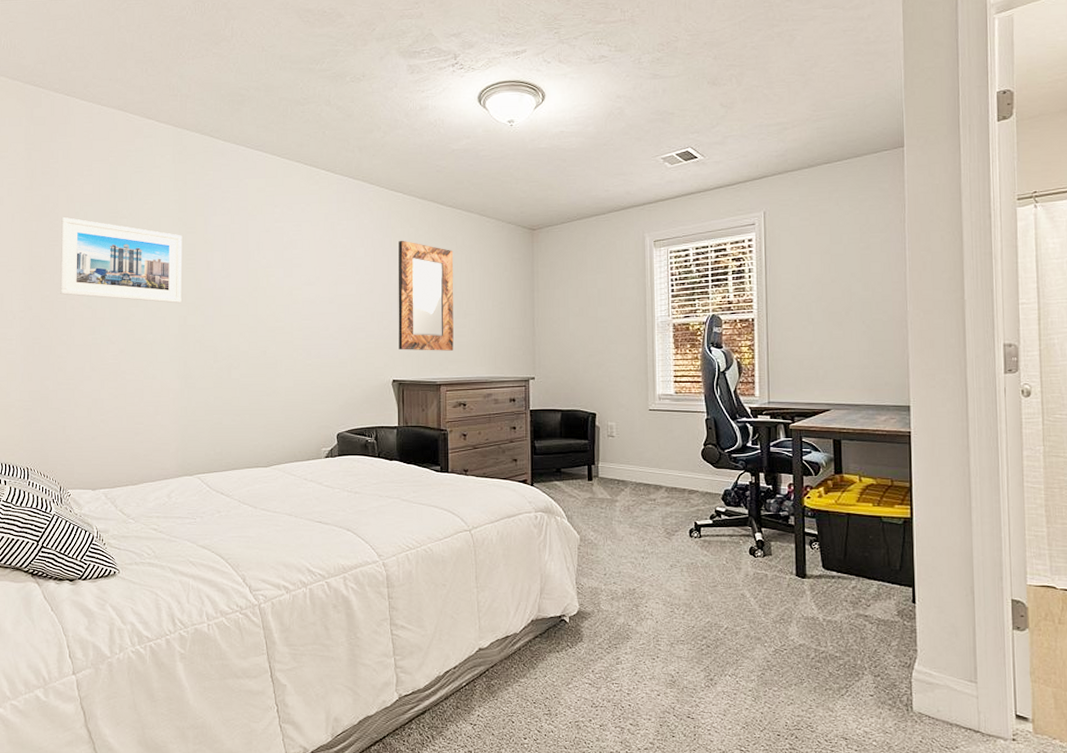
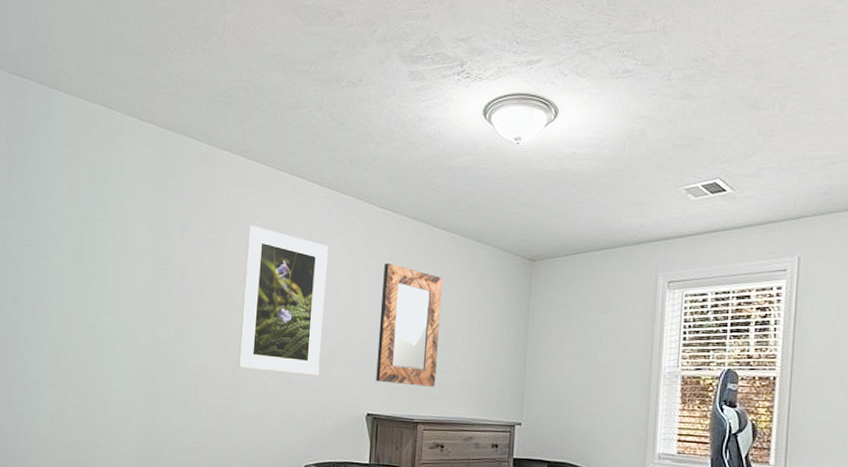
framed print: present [60,217,183,304] -> none [31,216,158,315]
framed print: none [267,213,346,349] -> present [238,225,328,376]

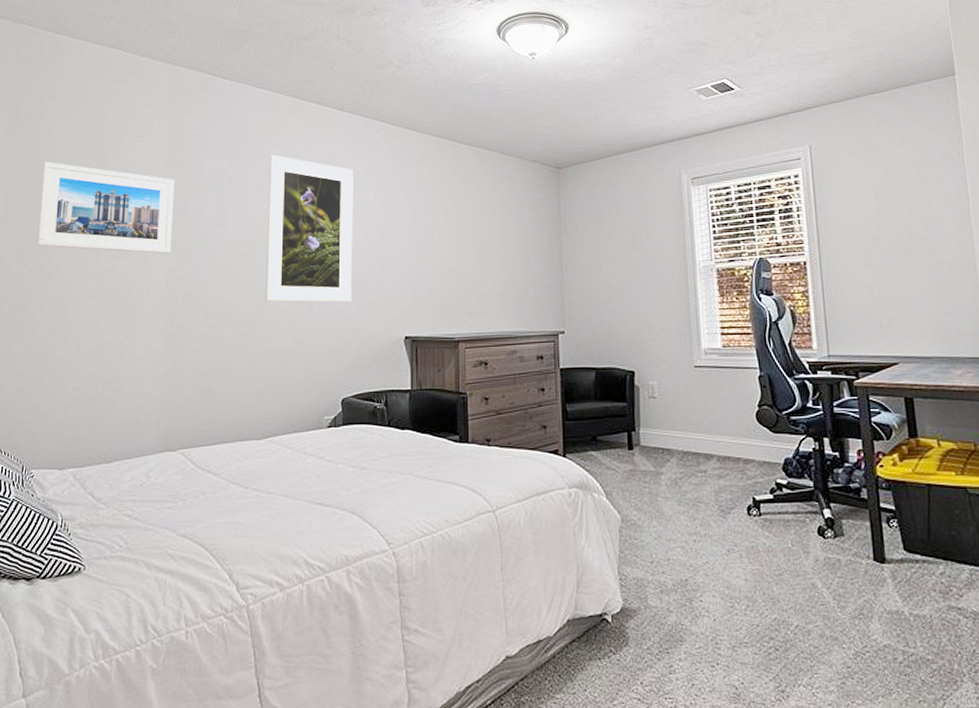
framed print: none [31,216,158,315] -> present [36,162,175,254]
home mirror: present [376,262,443,387] -> none [411,181,473,303]

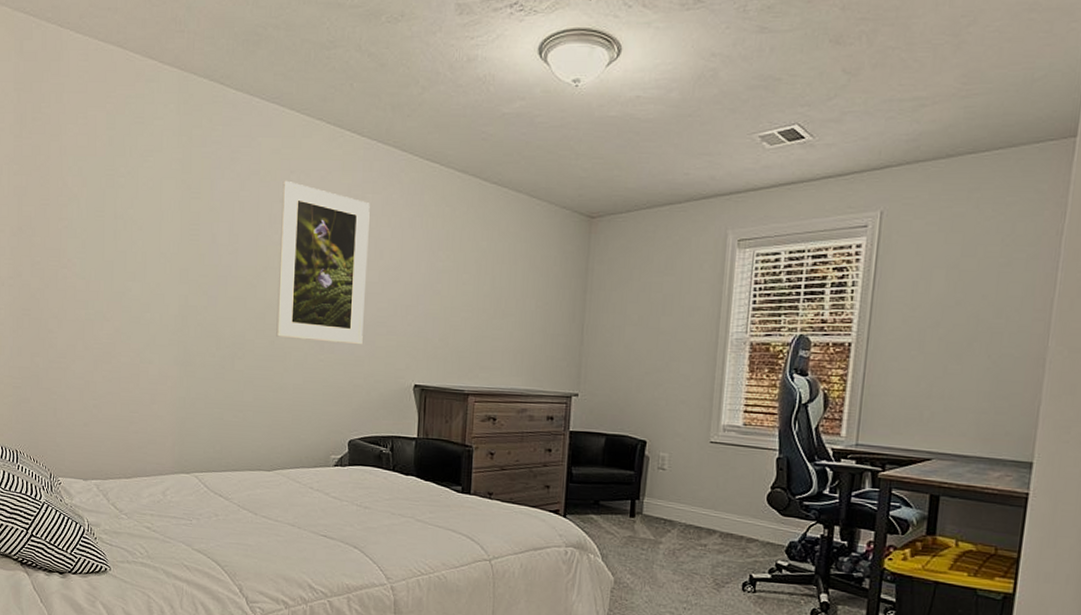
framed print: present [36,162,175,254] -> none [51,173,186,280]

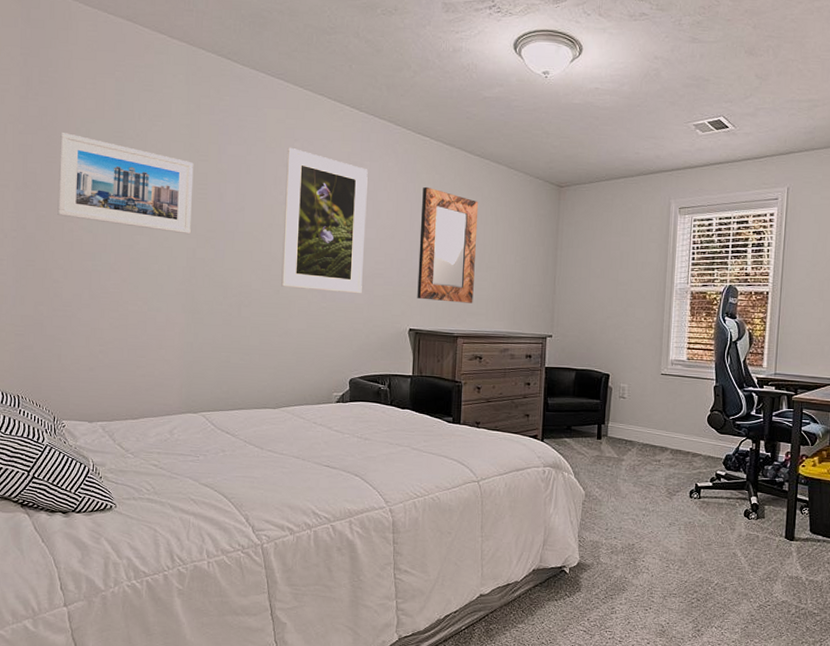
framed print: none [51,173,186,280] -> present [57,133,194,235]
home mirror: none [423,221,495,356] -> present [417,186,479,303]

